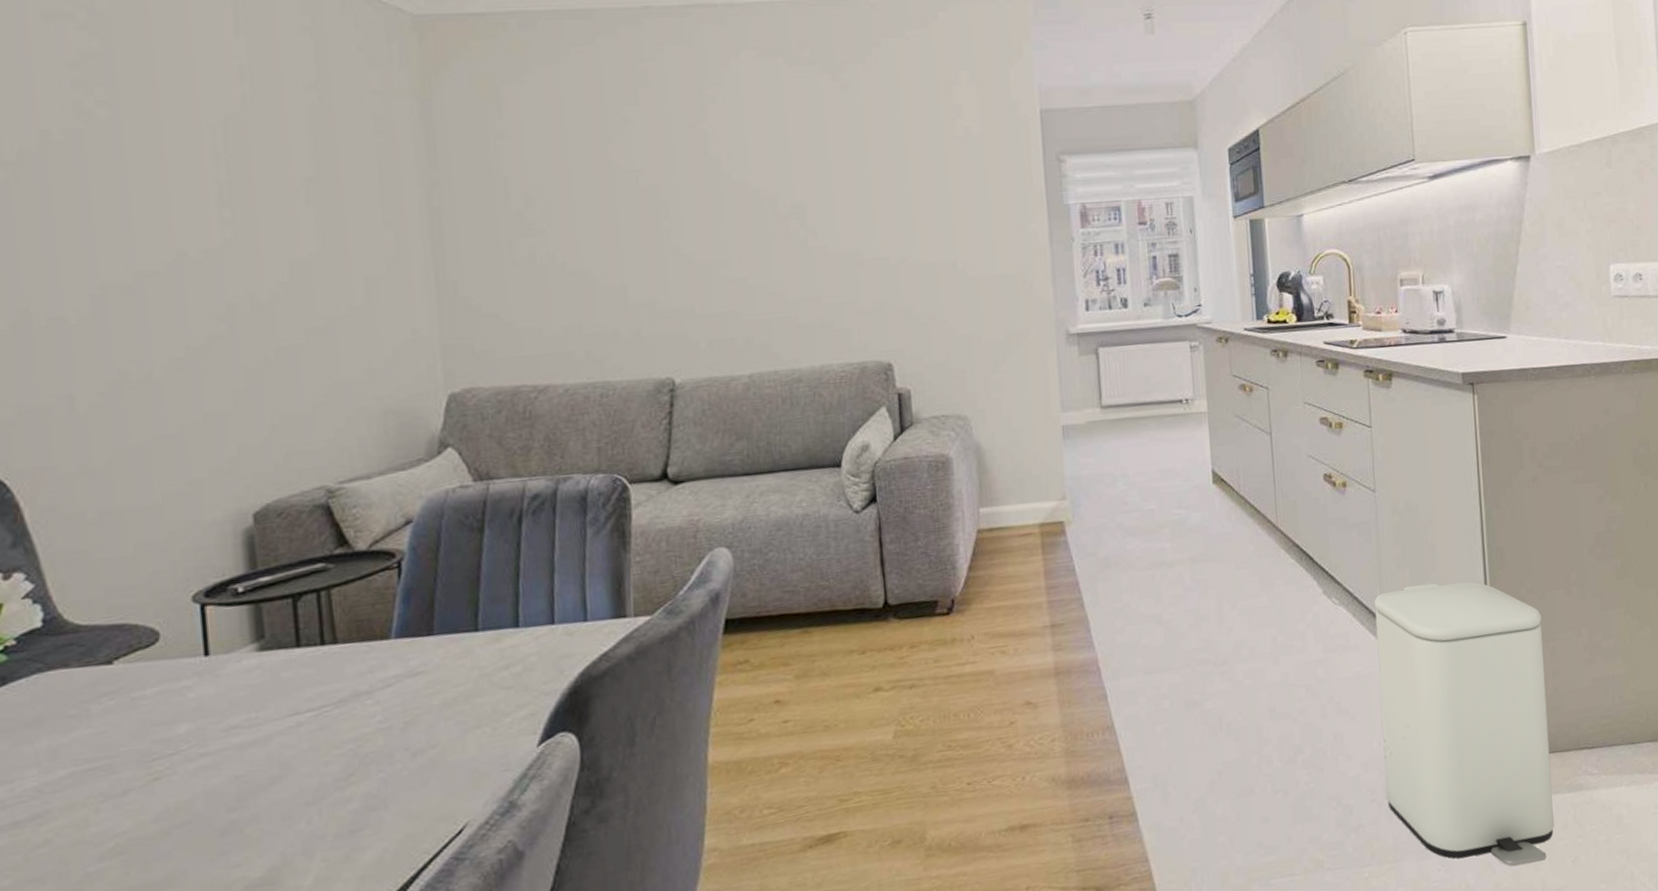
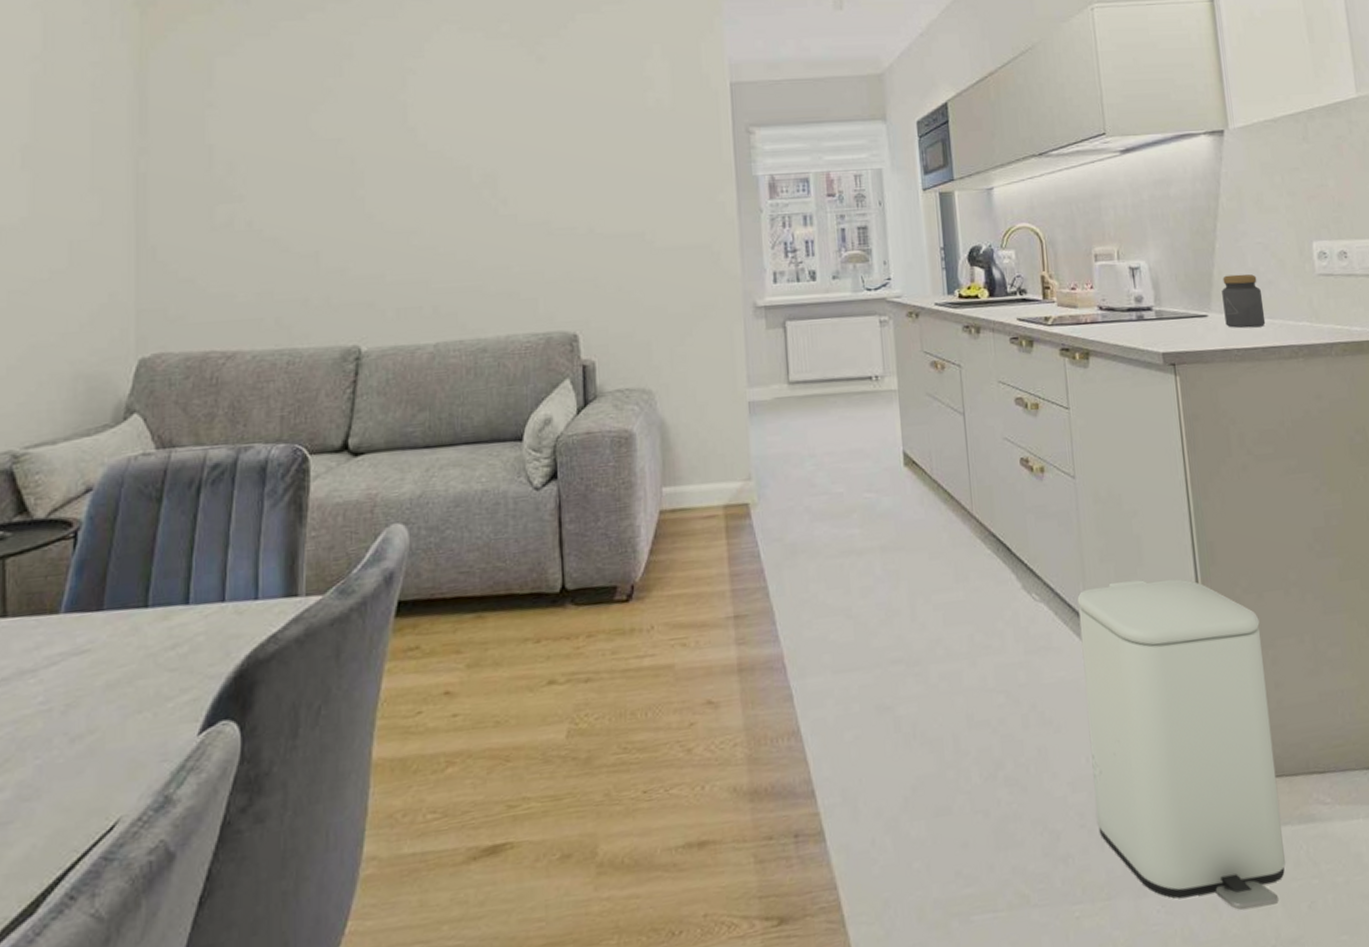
jar: none [1521,296,1561,349] -> present [1221,274,1266,329]

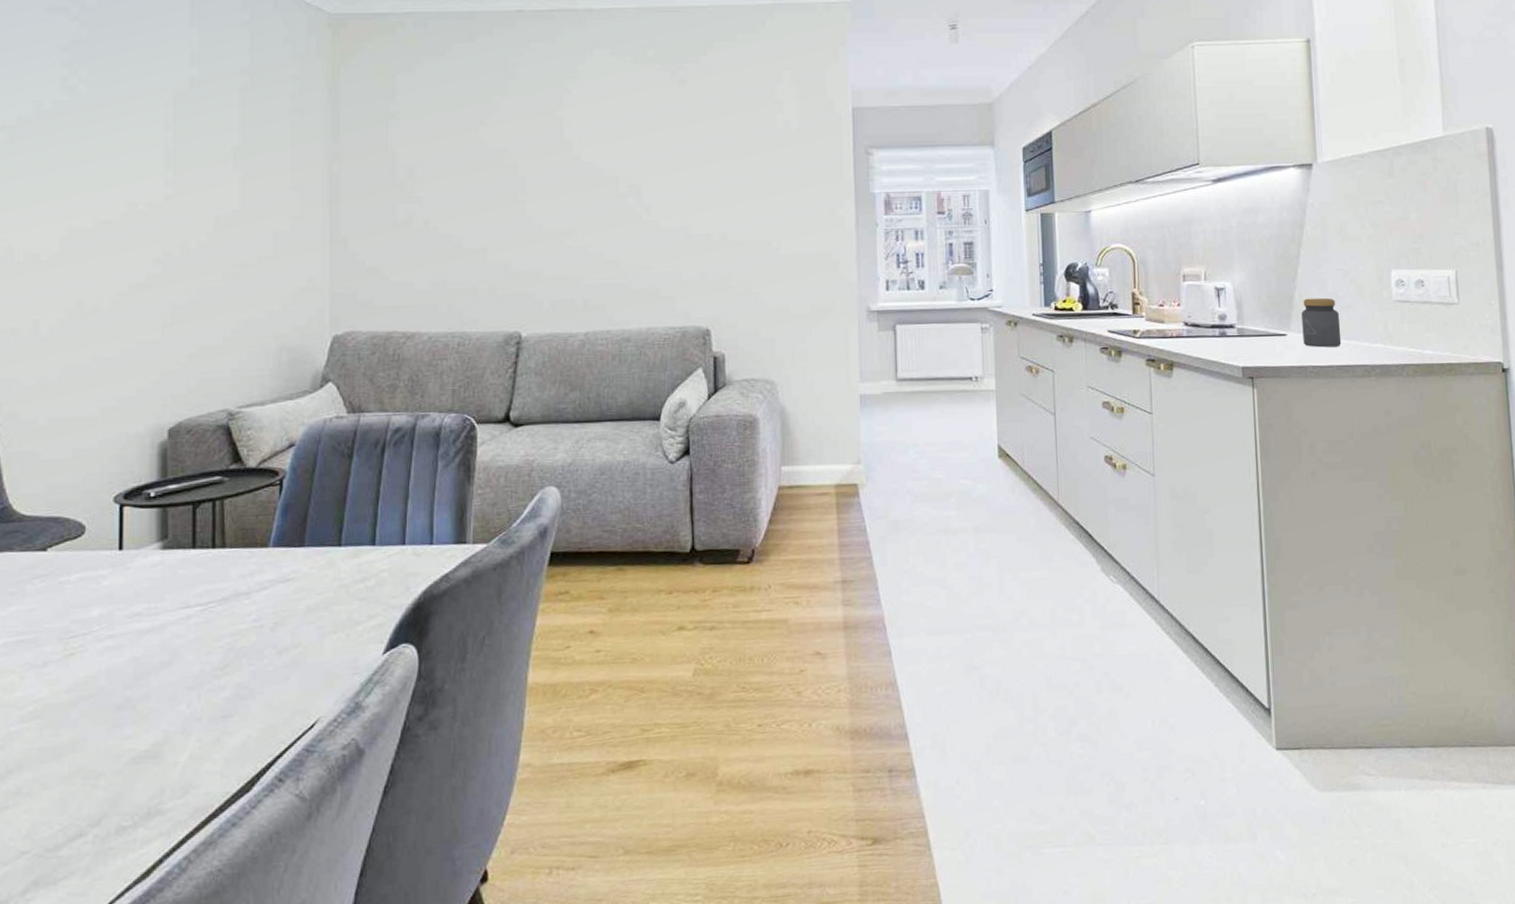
pedal bin: present [1077,579,1285,911] -> none [1151,569,1330,862]

